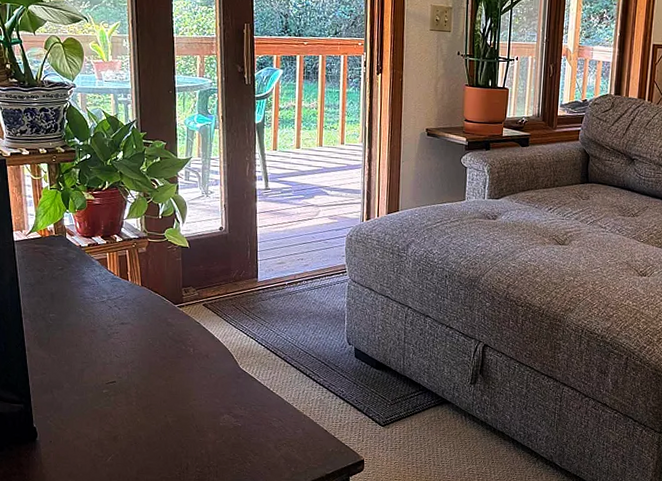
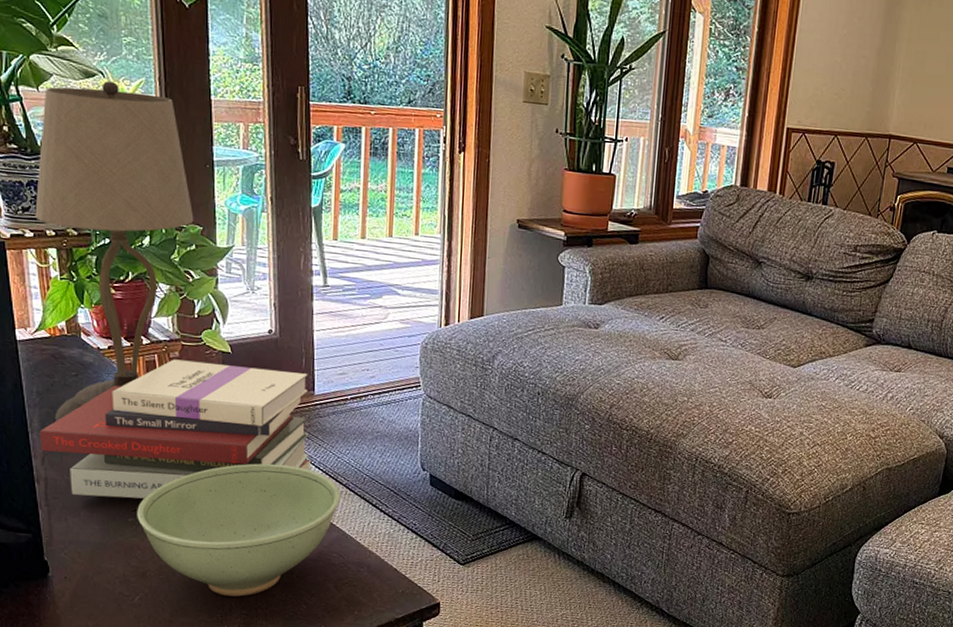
table lamp: none [30,25,159,308] -> present [35,81,194,421]
books: none [31,254,255,373] -> present [39,359,311,499]
bowl: none [110,341,280,457] -> present [137,463,342,597]

